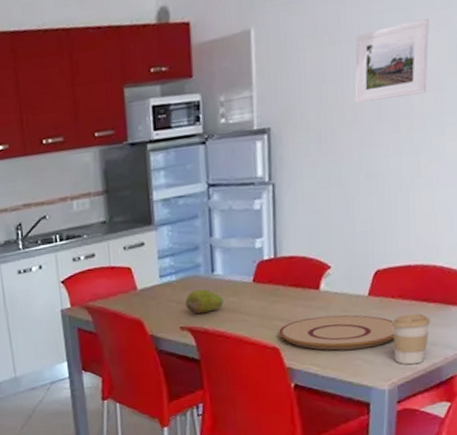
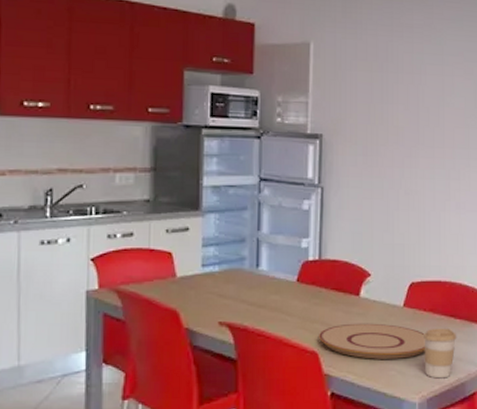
fruit: present [185,289,224,314] -> none [226,284,266,310]
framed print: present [354,19,429,103] -> none [398,66,459,128]

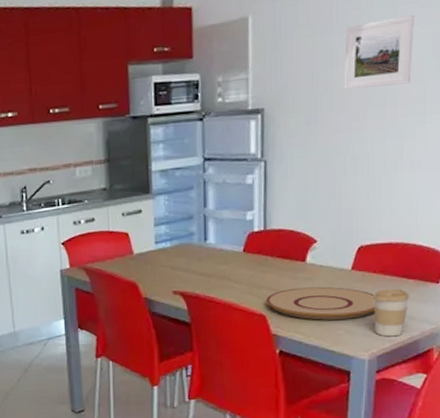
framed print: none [398,66,459,128] -> present [343,15,414,89]

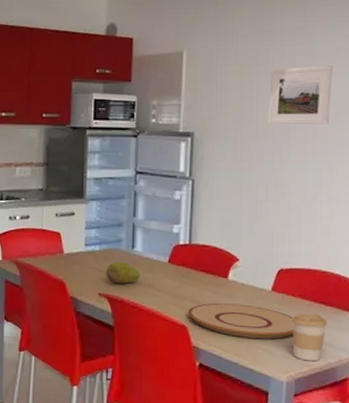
fruit: none [178,257,215,280] -> present [105,262,141,285]

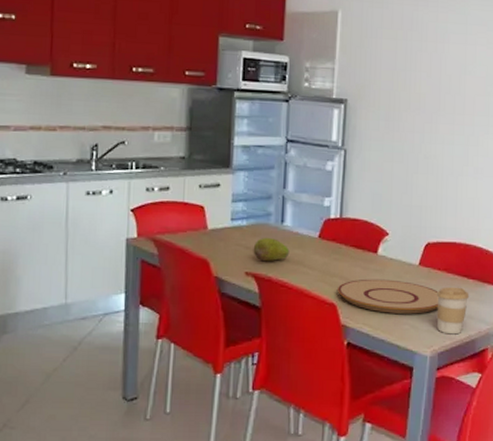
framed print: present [268,66,333,124] -> none [420,35,482,96]

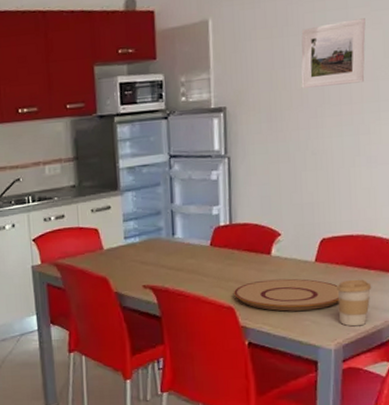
fruit: present [253,238,290,262] -> none [148,251,183,274]
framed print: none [420,35,482,96] -> present [301,18,366,88]

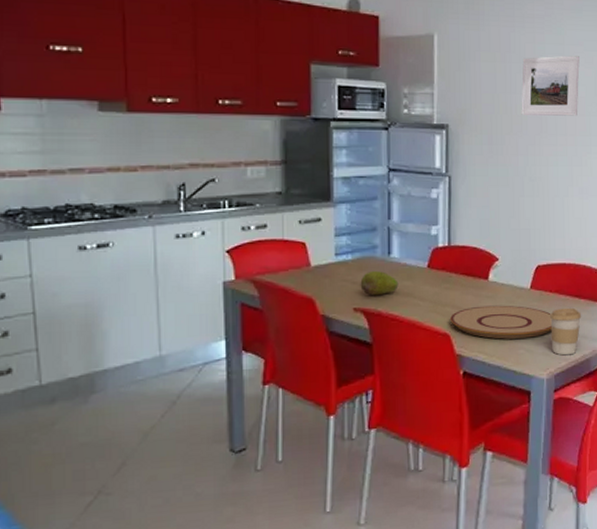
fruit: none [148,251,183,274] -> present [360,271,399,296]

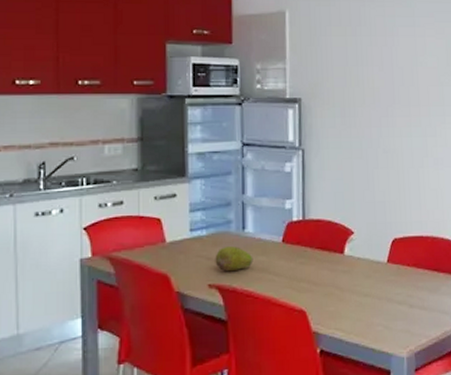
plate: present [450,305,552,339] -> none [306,280,411,316]
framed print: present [521,55,580,116] -> none [373,27,431,87]
coffee cup: present [549,307,582,356] -> none [407,282,442,333]

